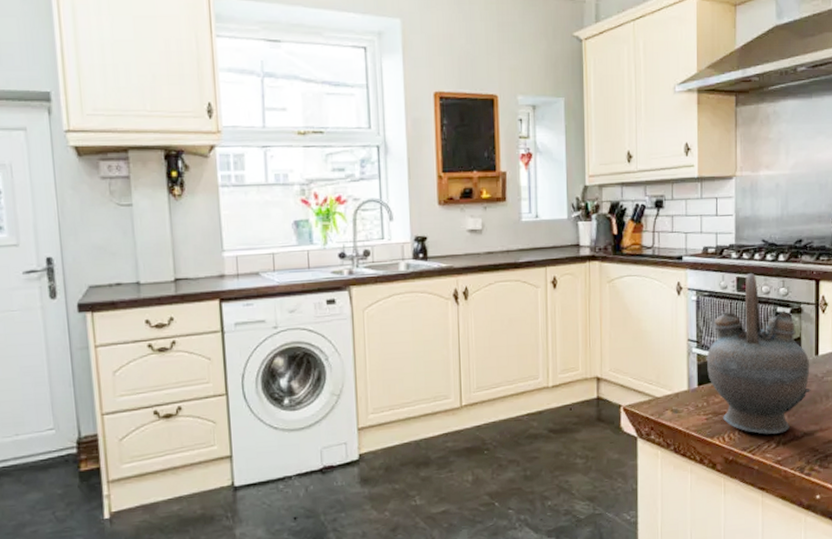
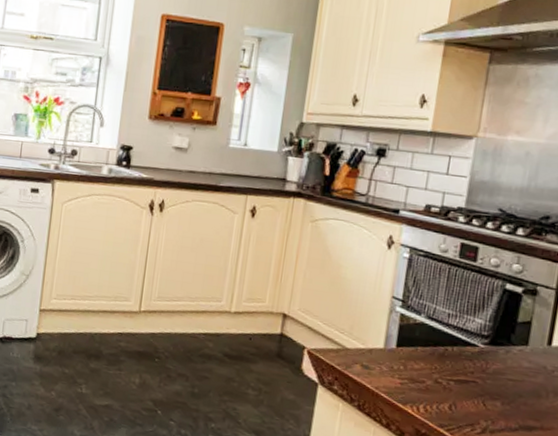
teapot: present [706,273,811,435] -> none [409,241,539,420]

